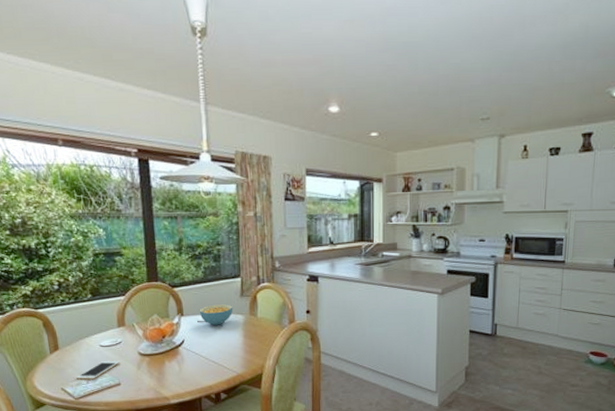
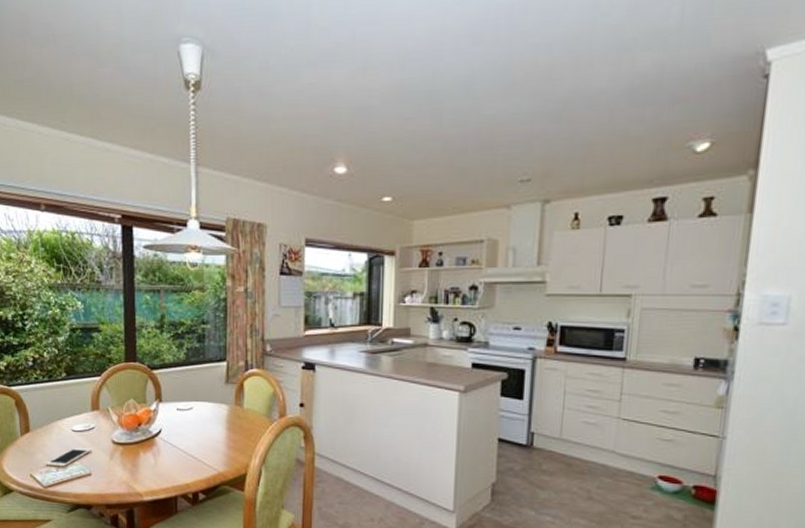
cereal bowl: present [199,304,233,325] -> none [179,391,217,415]

